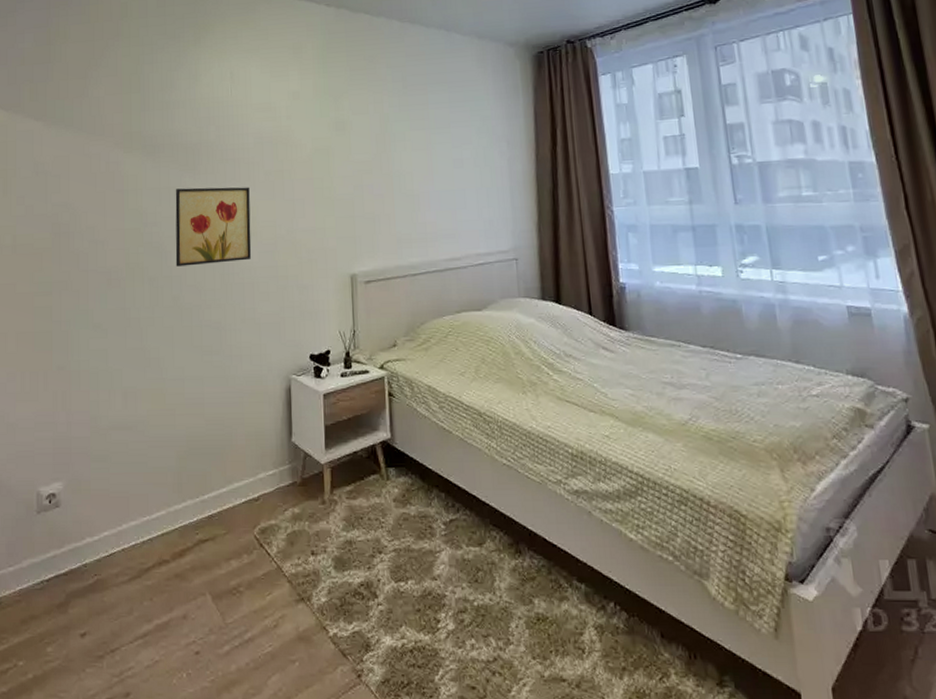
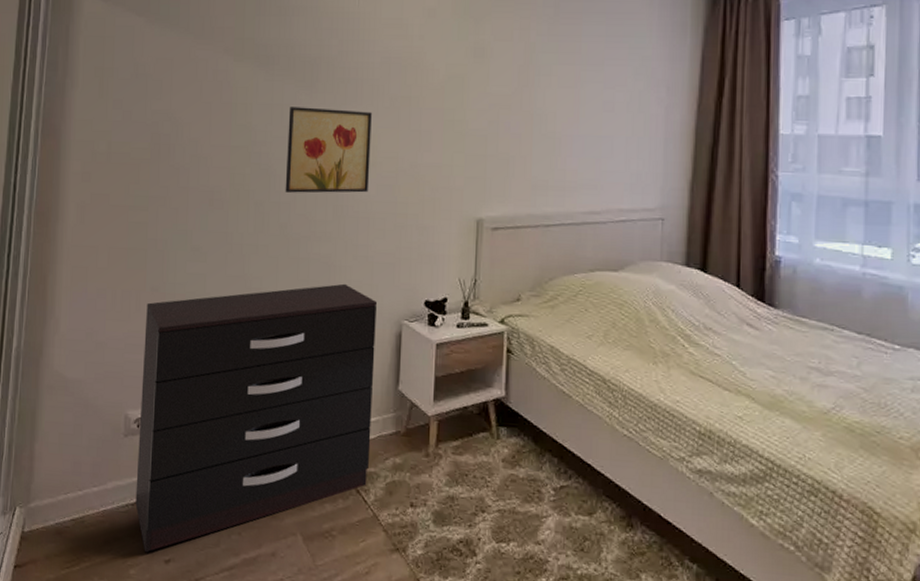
dresser: none [50,346,270,628] -> present [135,283,377,553]

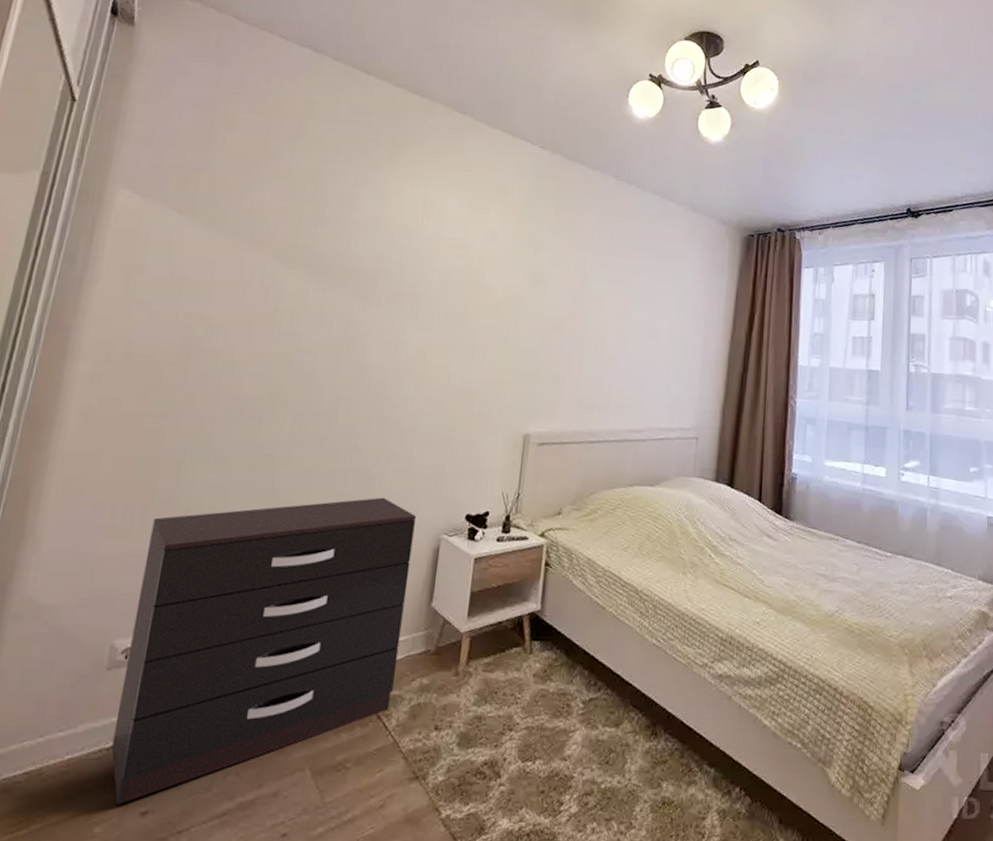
wall art: present [285,107,372,193] -> none [327,317,426,406]

